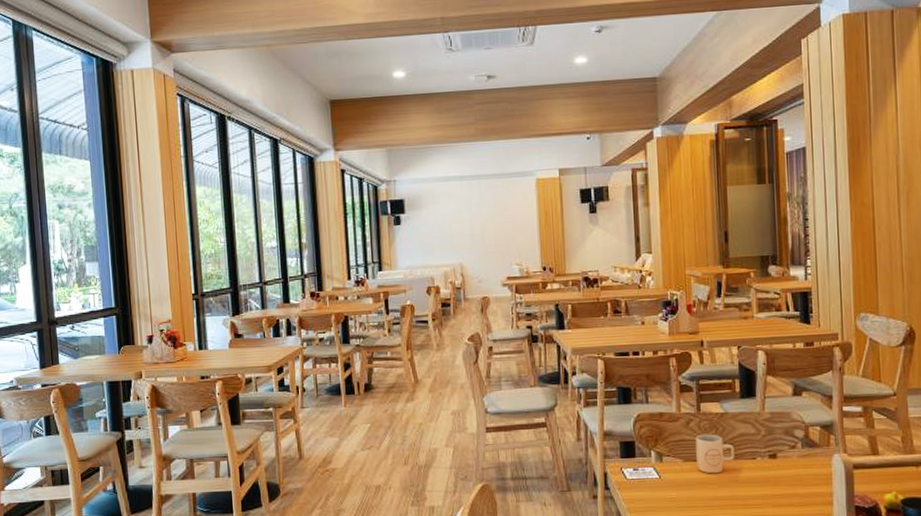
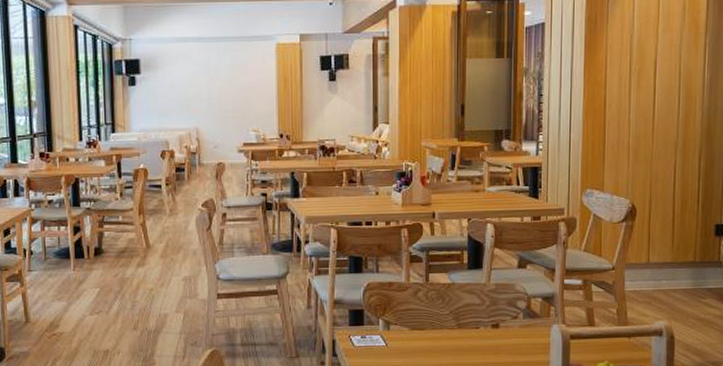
mug: present [695,434,735,474] -> none [421,303,460,342]

